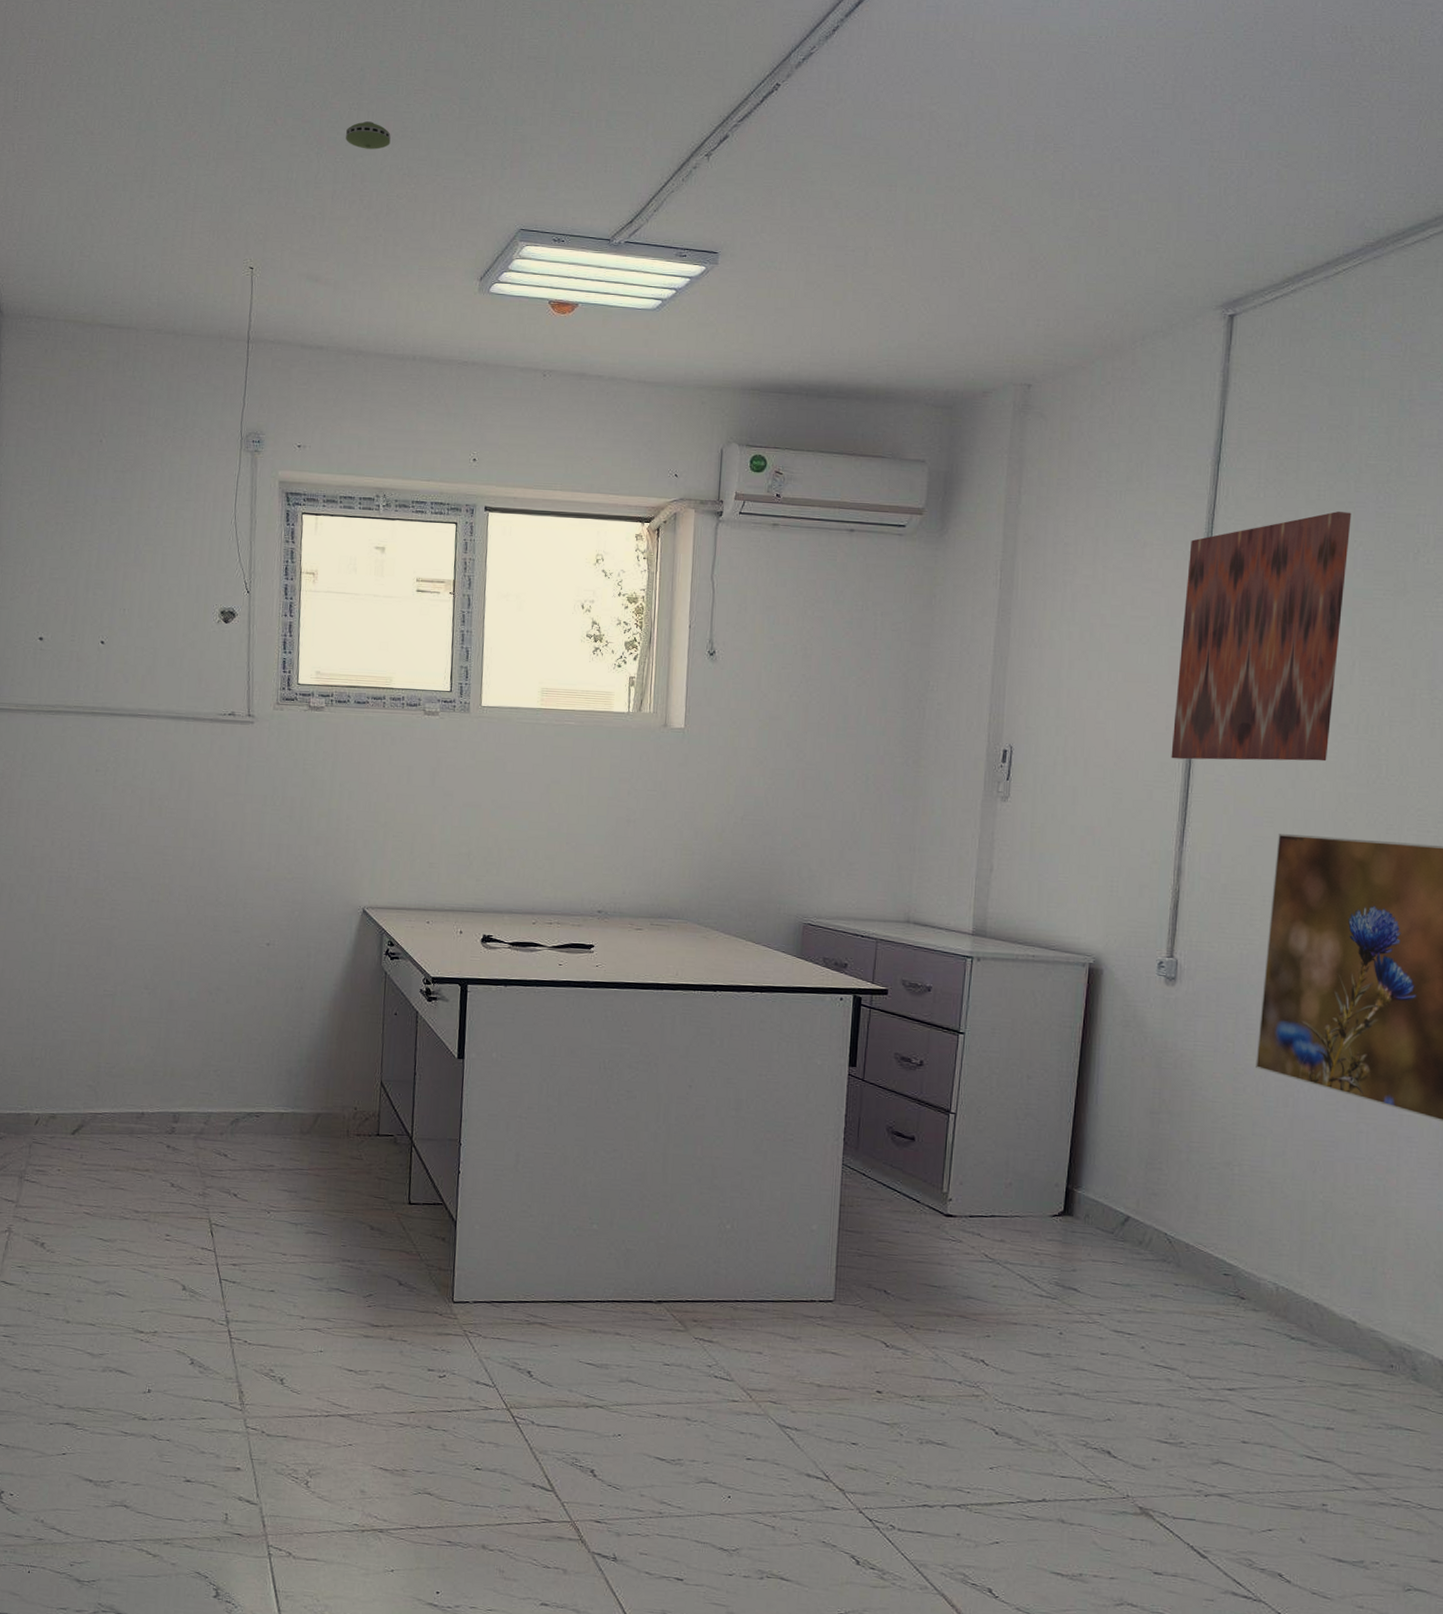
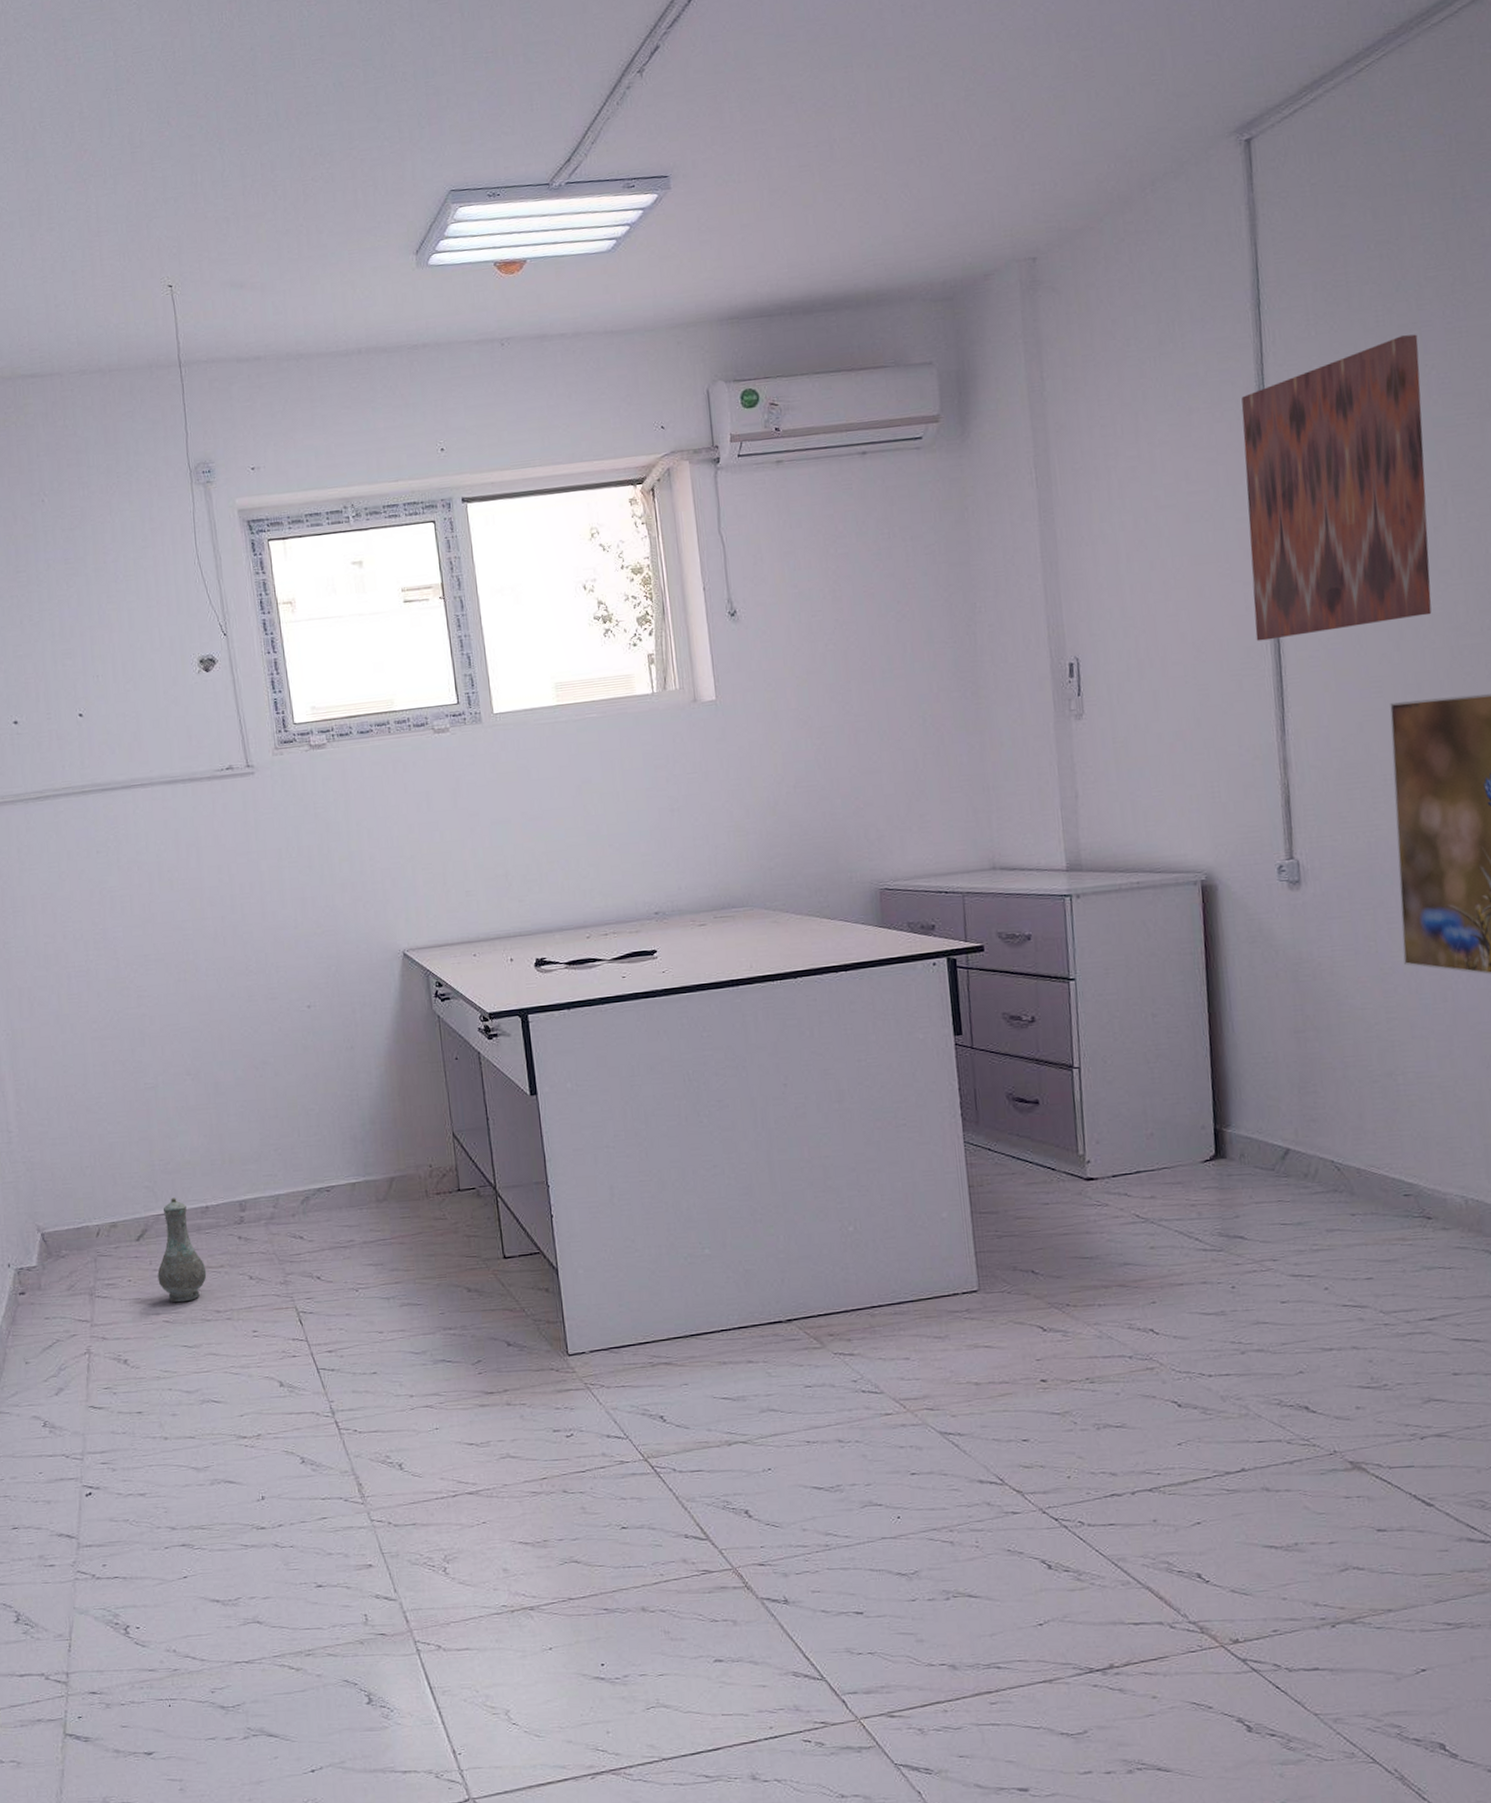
vase: none [85,1099,132,1198] -> present [157,1197,207,1303]
smoke detector: present [346,121,391,150] -> none [246,103,296,135]

